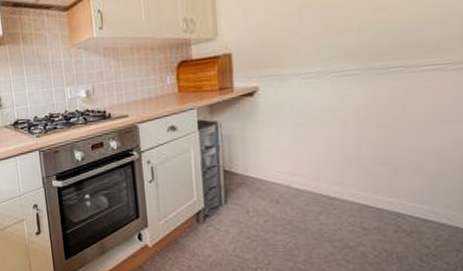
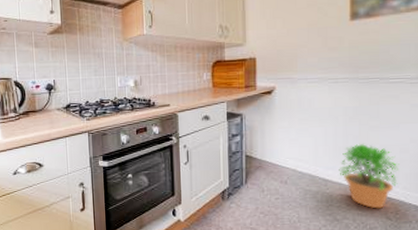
potted plant: none [348,150,439,234] -> present [338,143,399,209]

